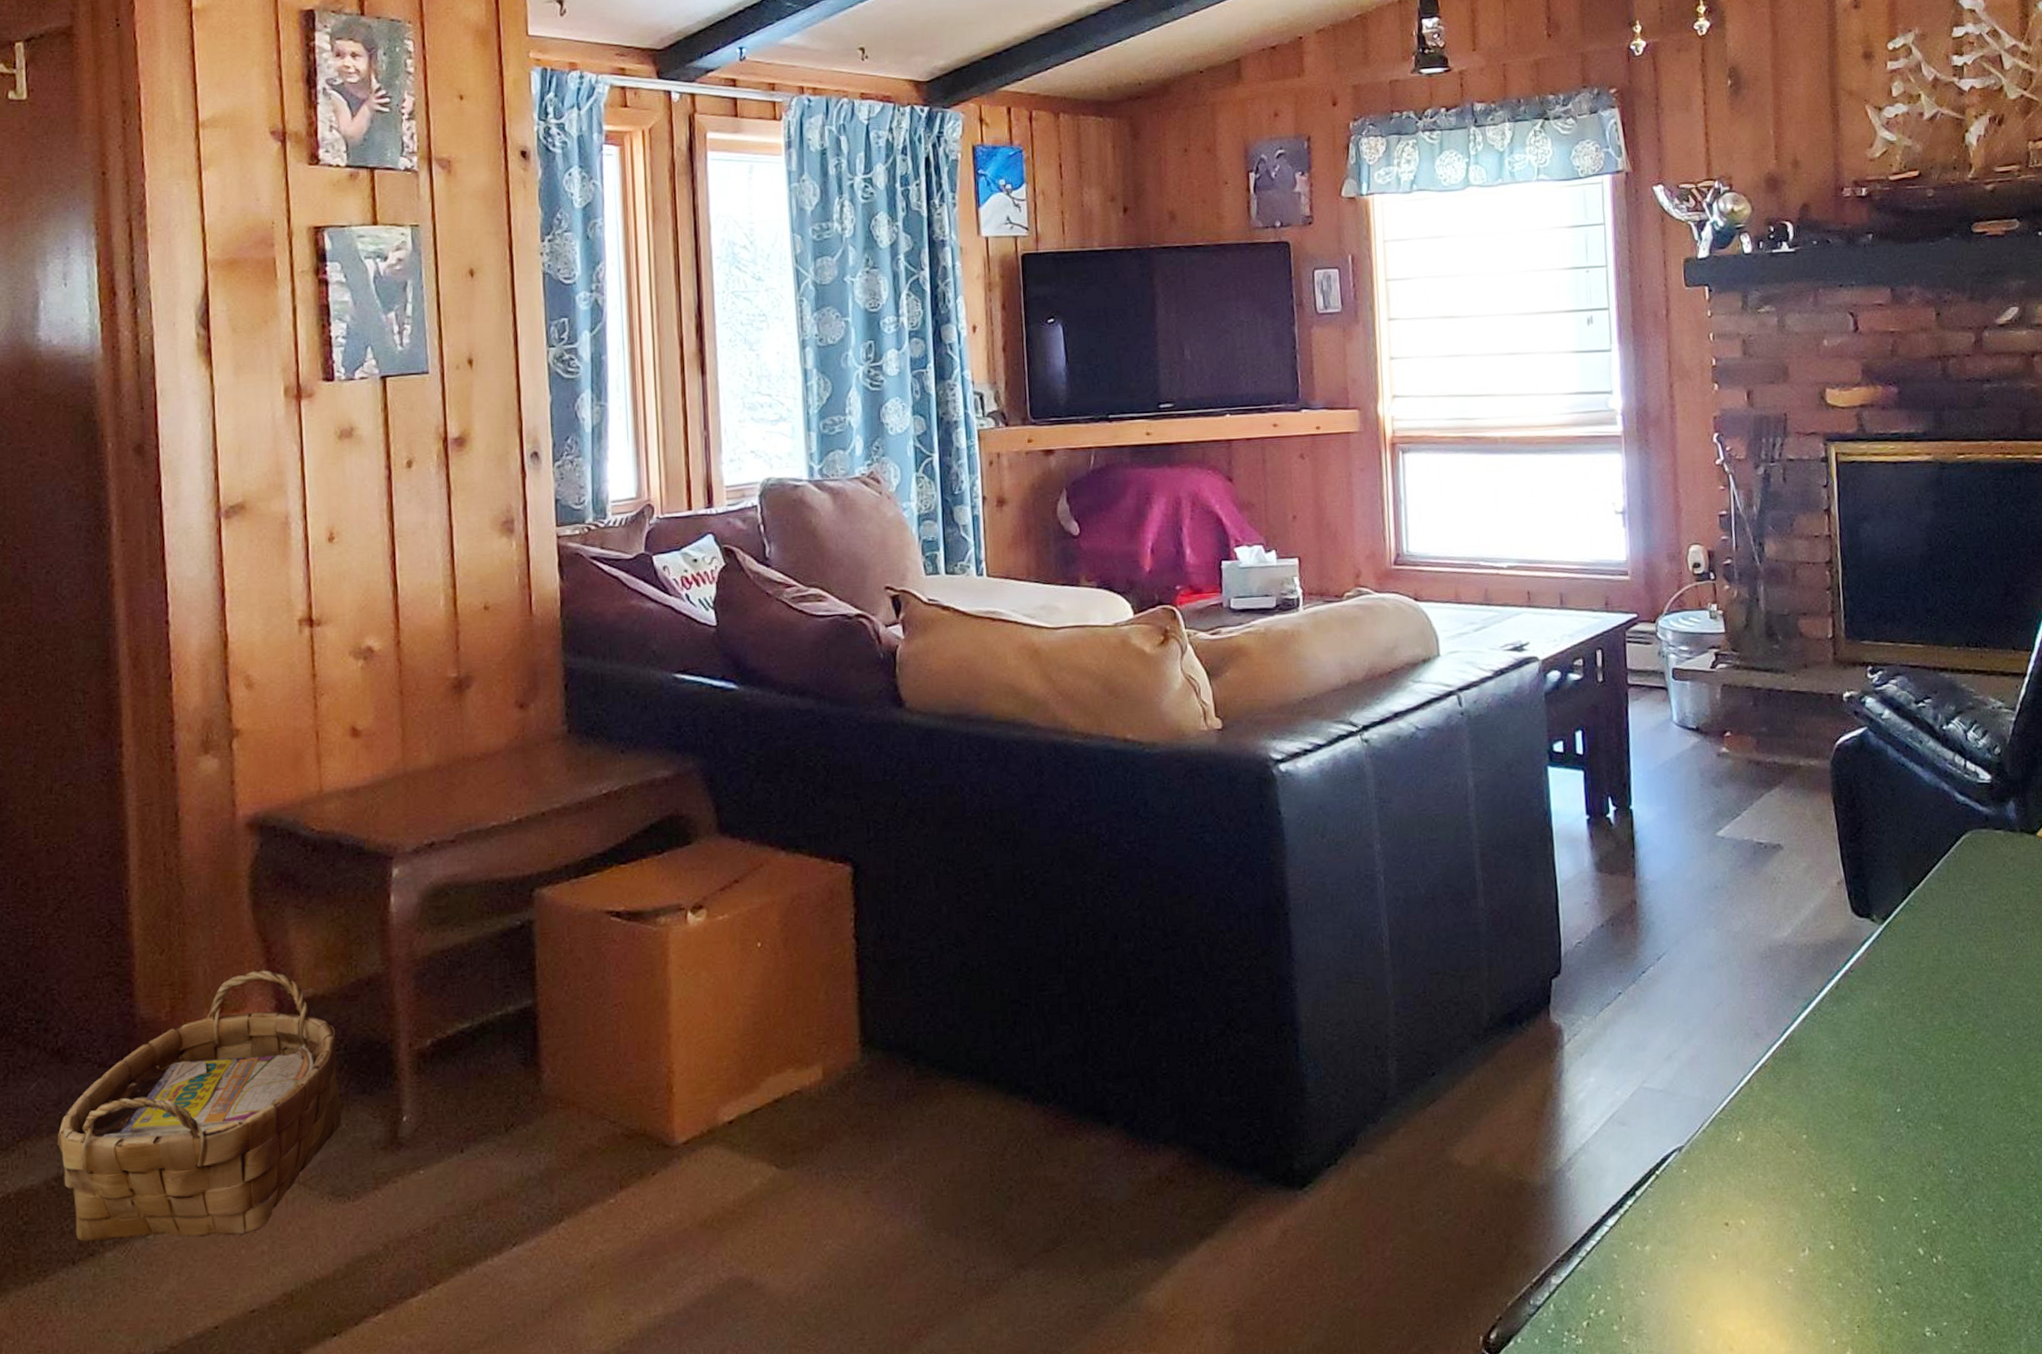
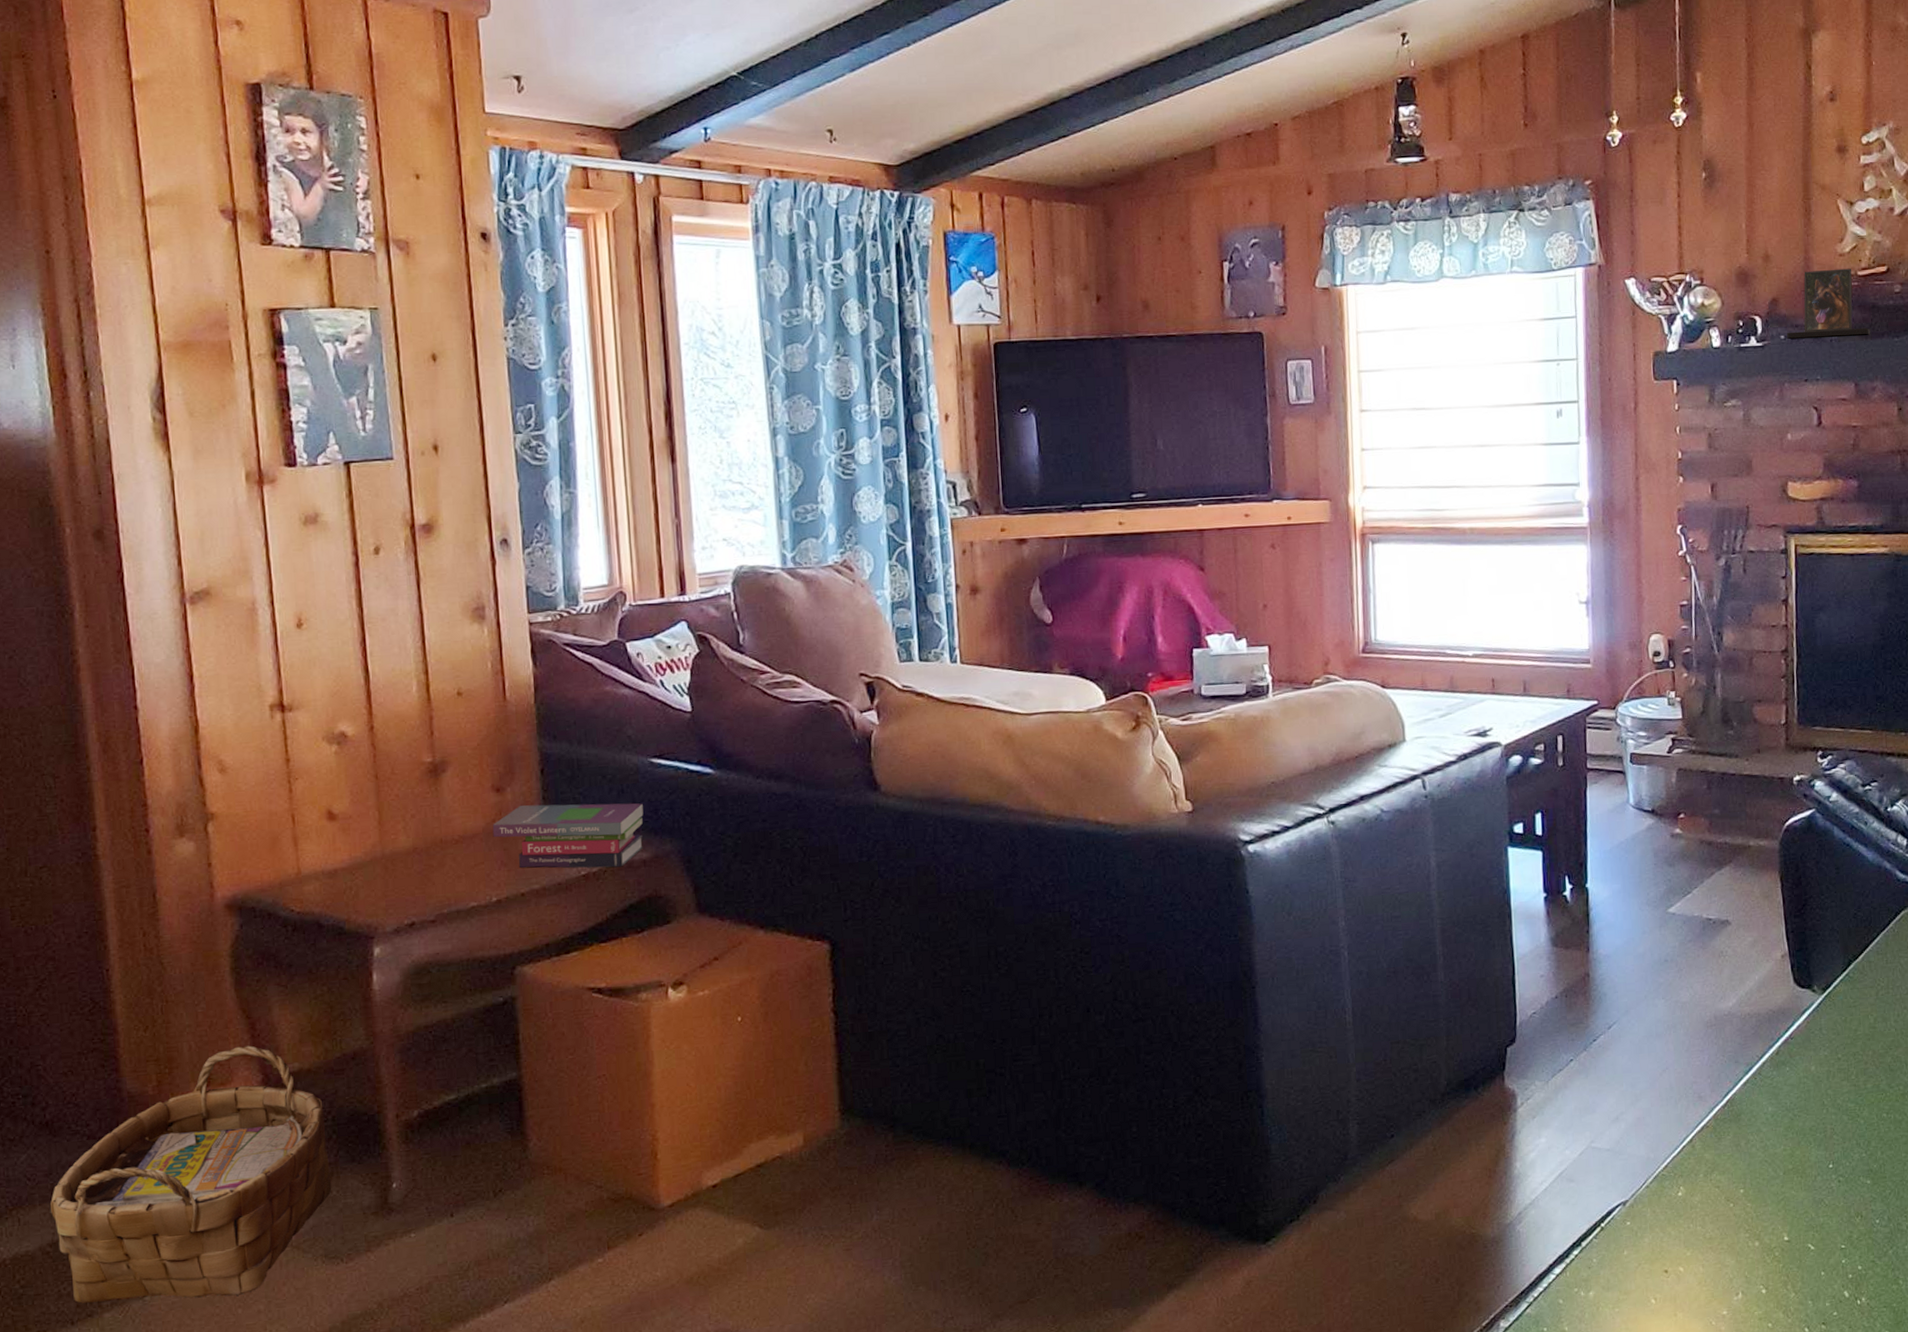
books: none [515,719,666,787] -> present [492,803,643,869]
photo frame: none [1818,173,1905,245] -> present [1786,268,1871,340]

